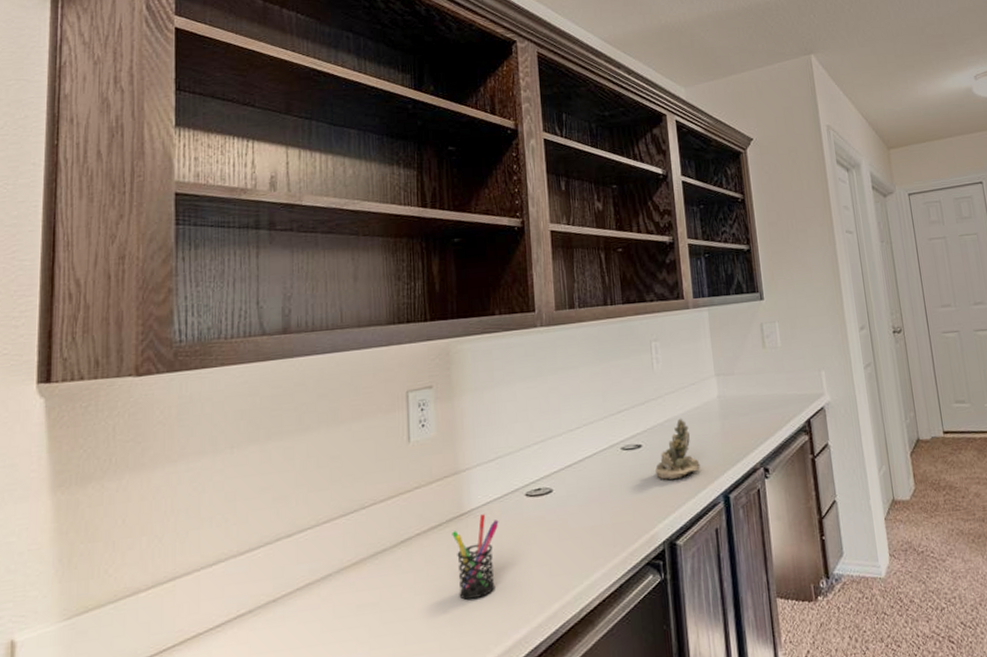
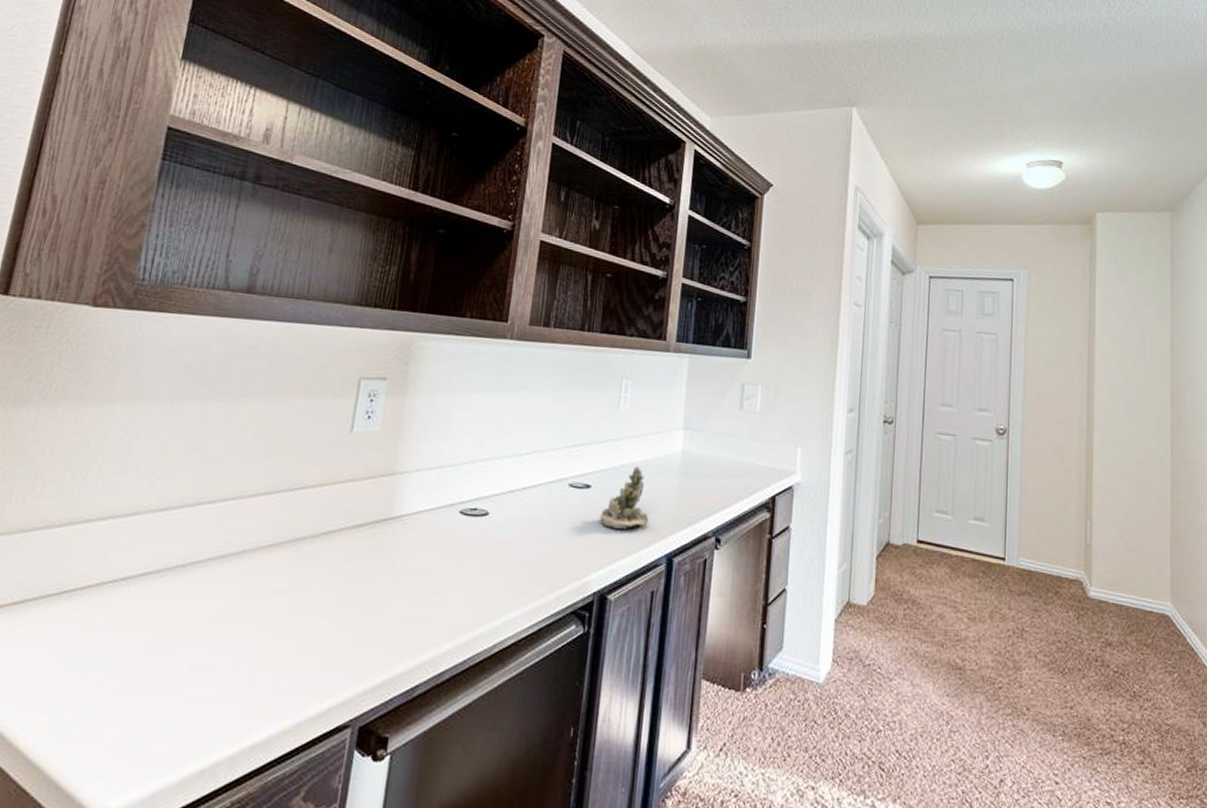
pen holder: present [452,514,499,600] -> none [371,522,427,609]

